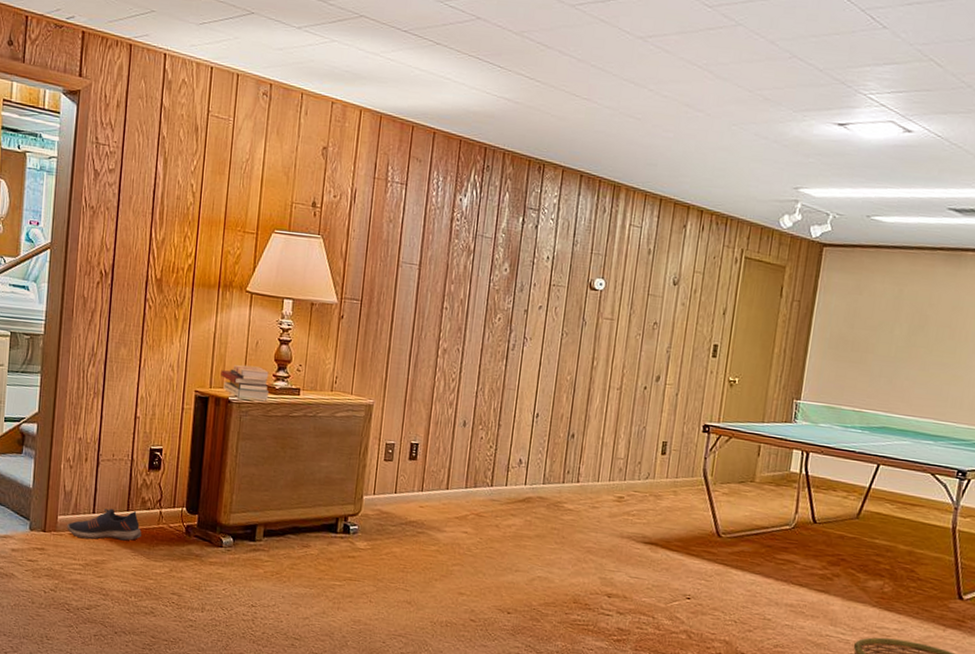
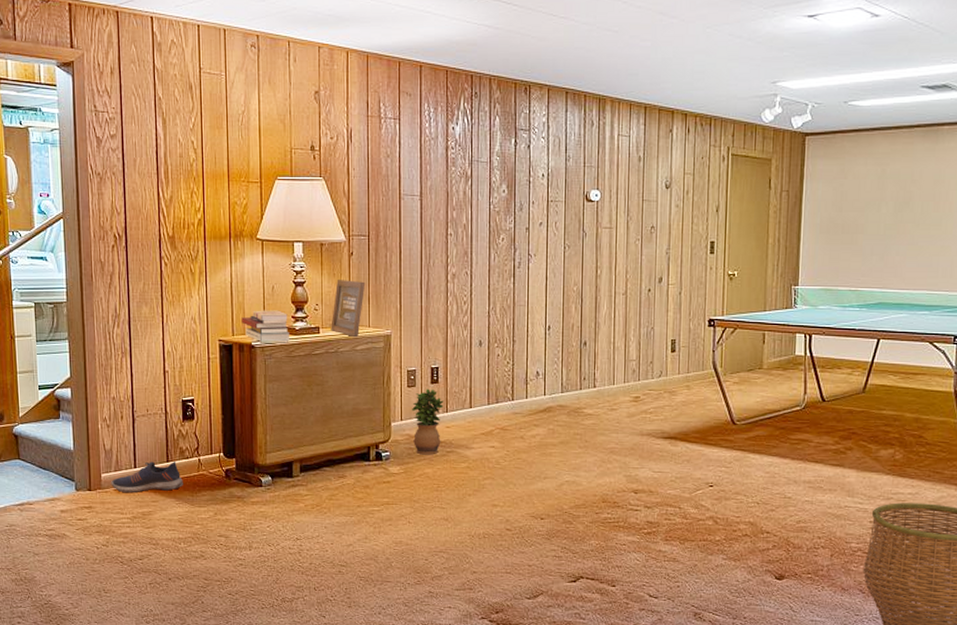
picture frame: none [311,342,353,404] -> present [331,280,366,338]
potted plant: none [384,464,420,534] -> present [412,388,444,455]

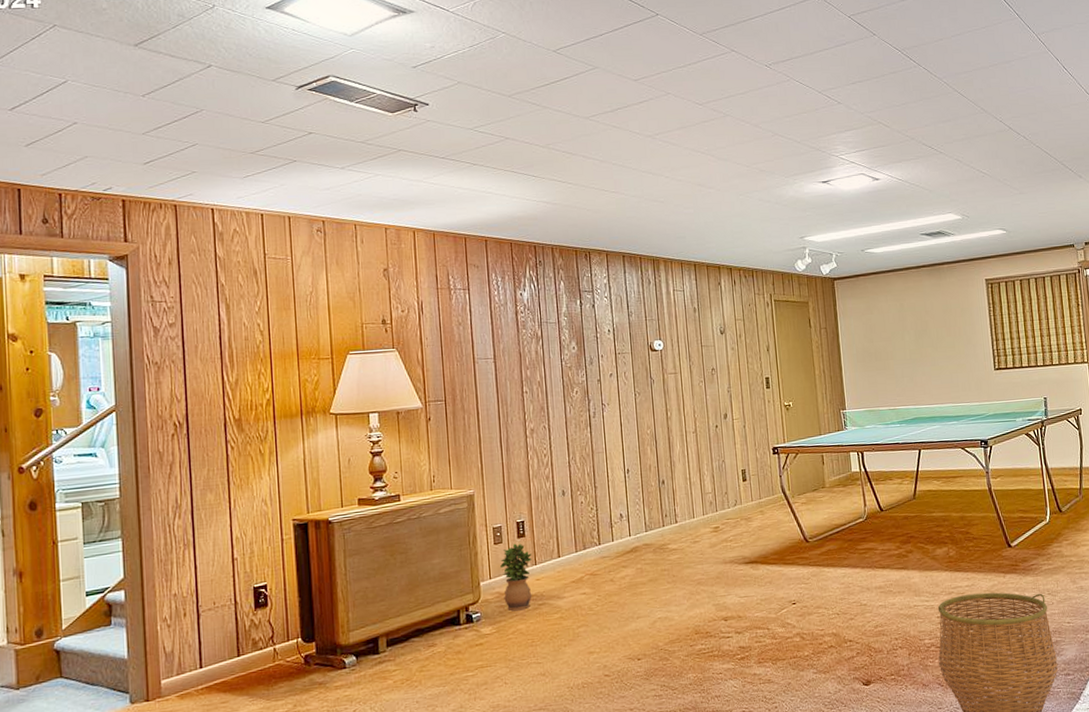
shoe: present [111,461,183,493] -> none [173,655,257,698]
books: present [241,310,290,344] -> none [316,482,370,519]
picture frame: present [331,280,366,338] -> none [411,445,445,501]

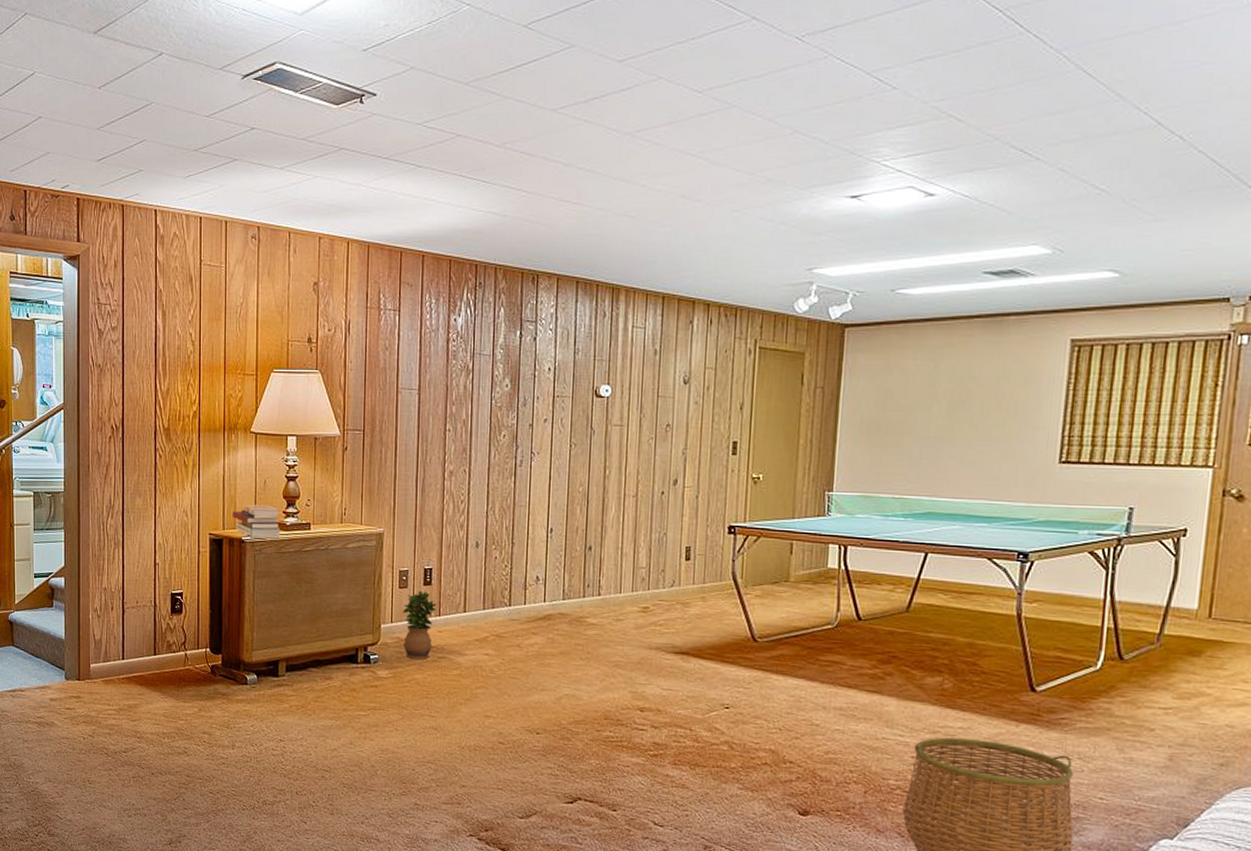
books: none [316,482,370,519] -> present [232,504,281,539]

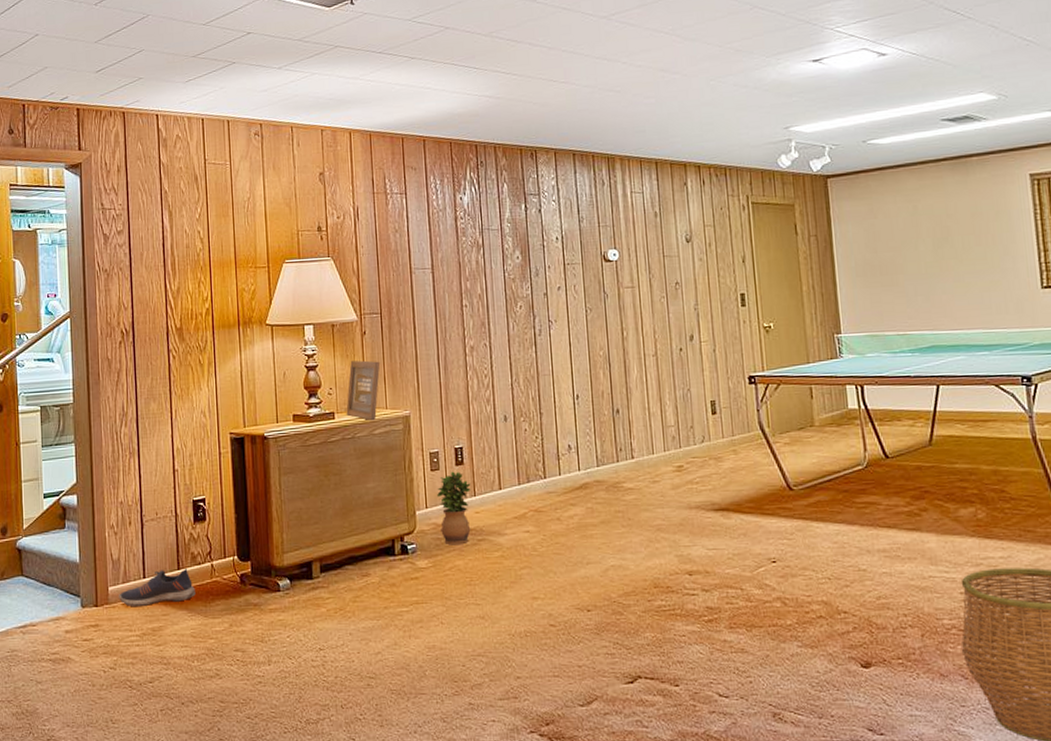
shoe: none [99,653,169,685] -> present [119,569,196,607]
books: present [232,504,281,539] -> none [253,397,304,435]
picture frame: none [322,475,359,535] -> present [346,360,381,421]

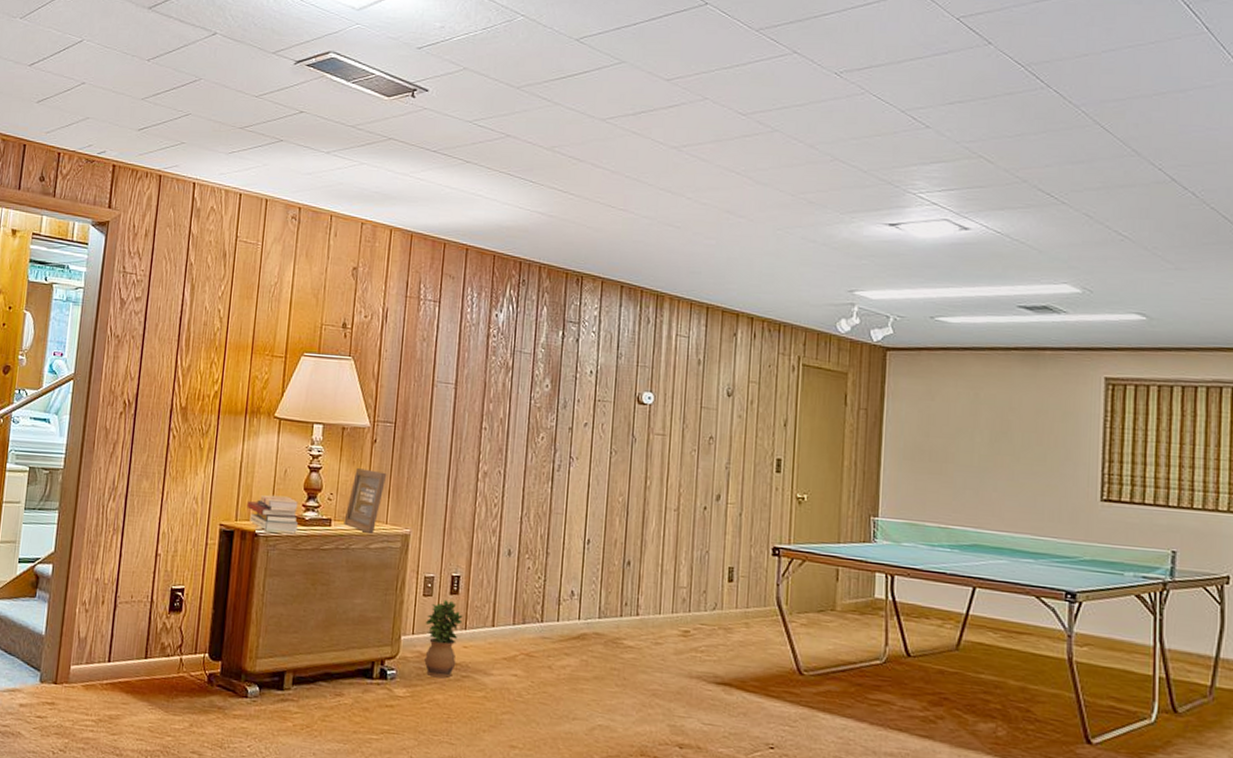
shoe: present [119,569,196,607] -> none [80,656,160,693]
books: none [253,397,304,435] -> present [247,494,299,534]

